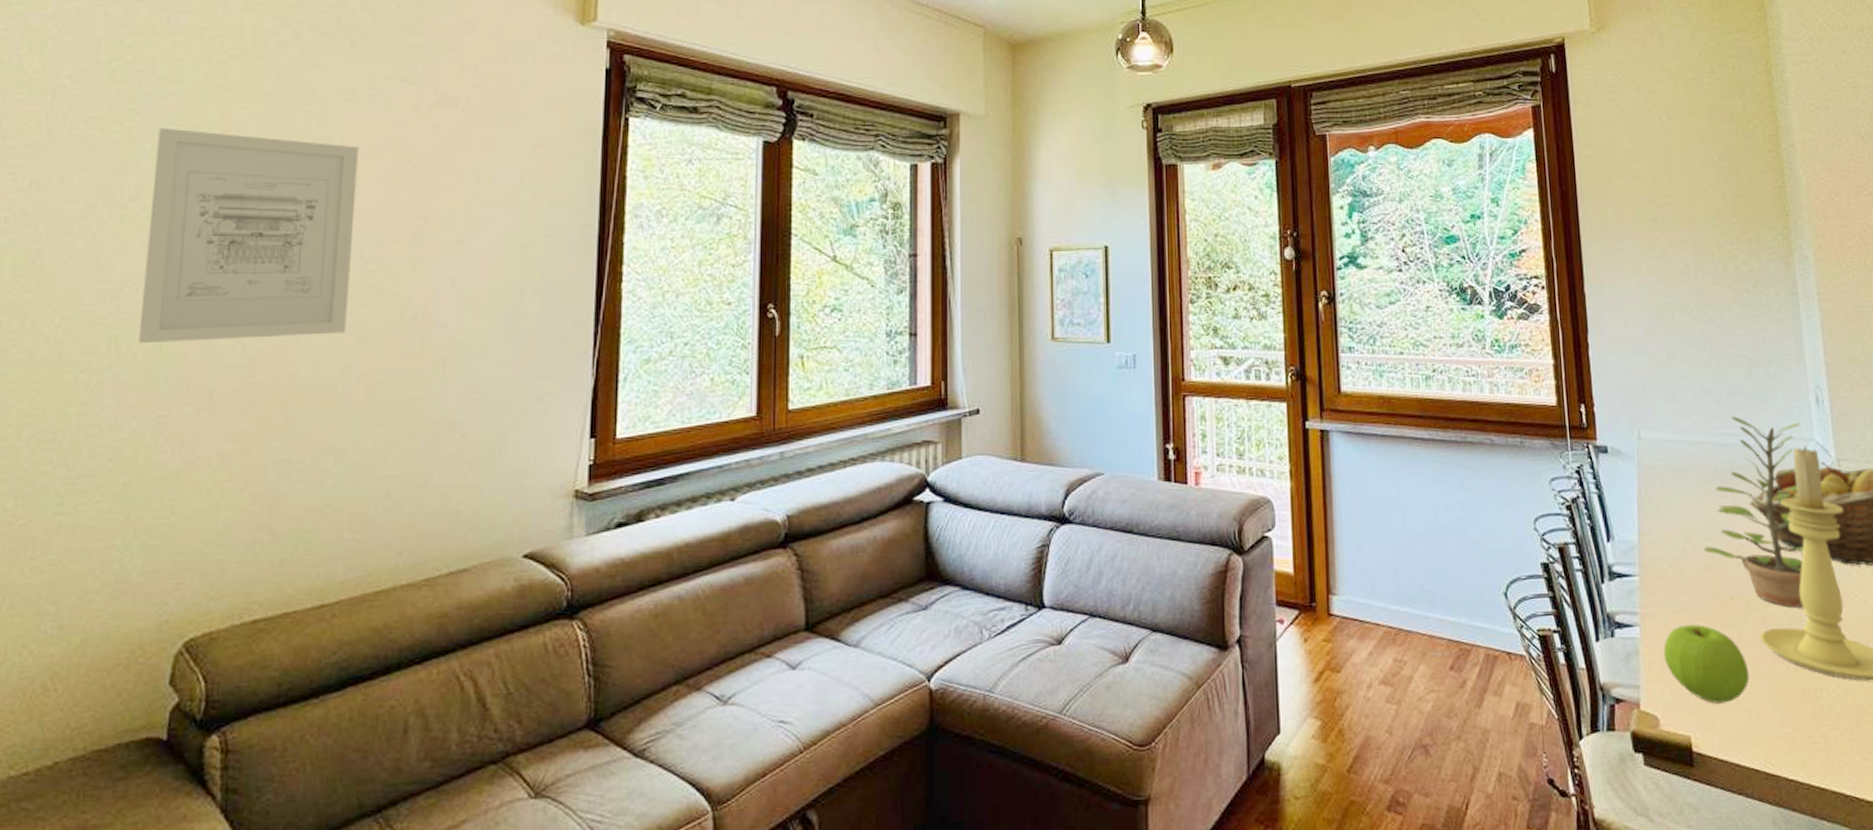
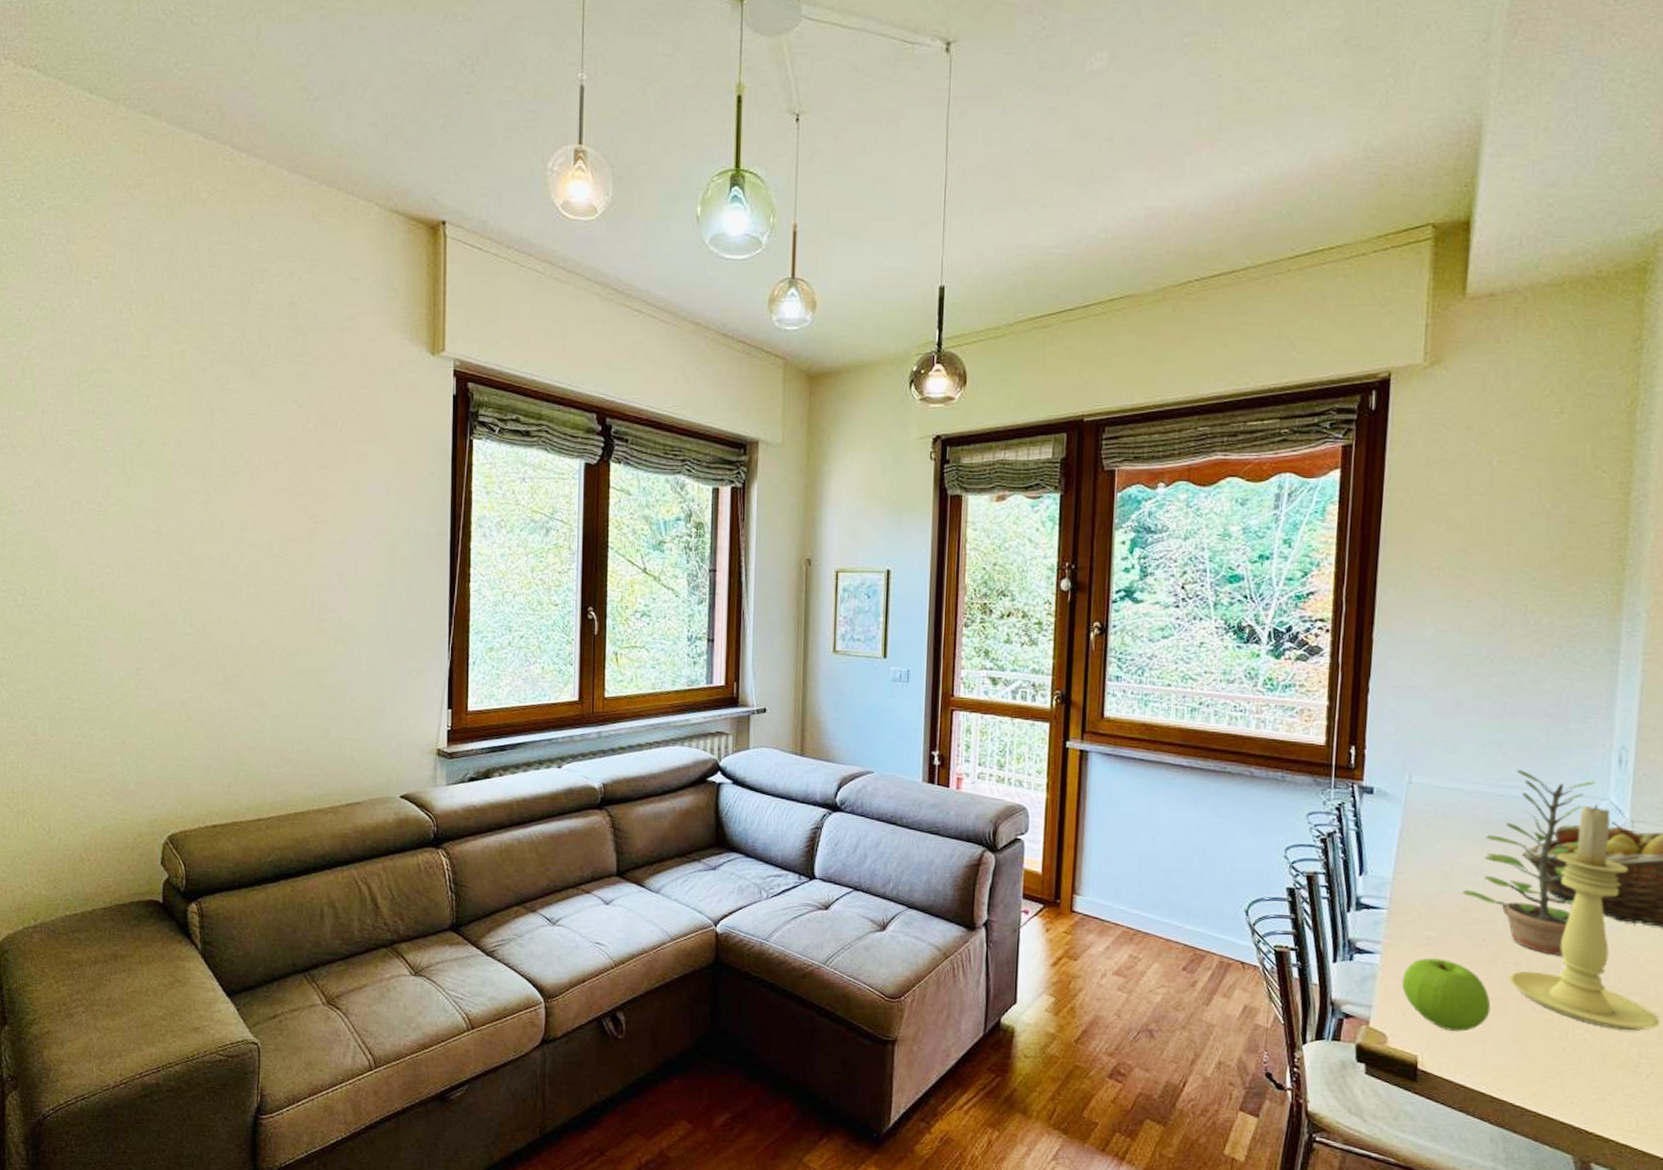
wall art: present [138,127,359,344] -> none [118,440,264,613]

